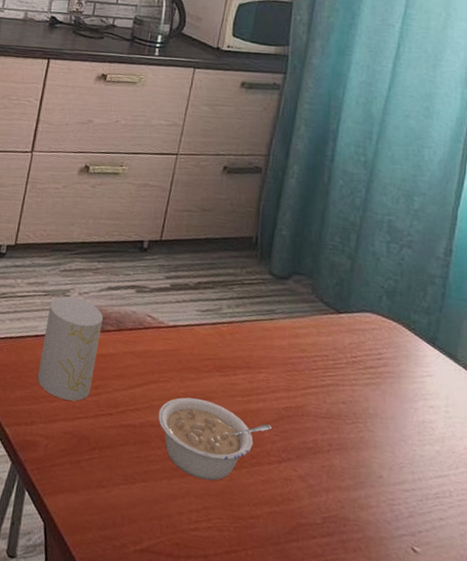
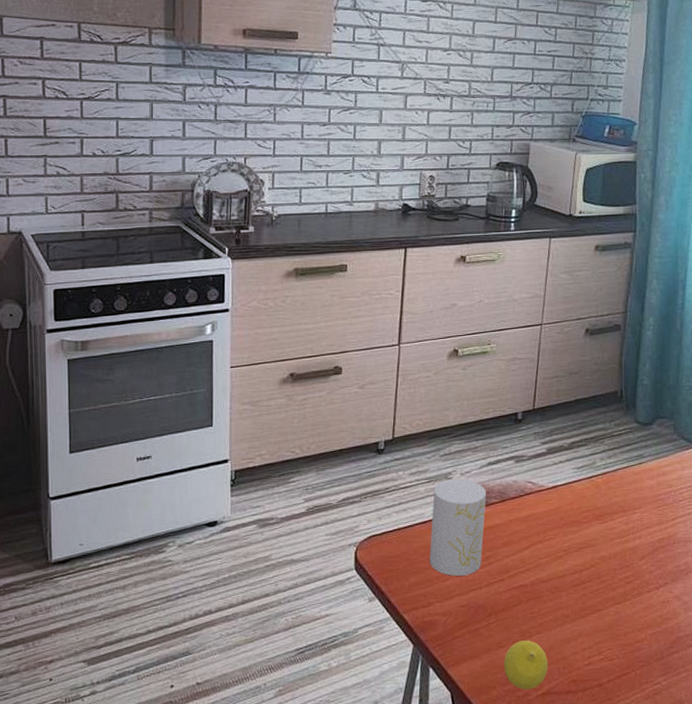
fruit: none [102,485,150,542] -> present [504,640,548,690]
legume: present [158,397,271,481] -> none [546,548,648,619]

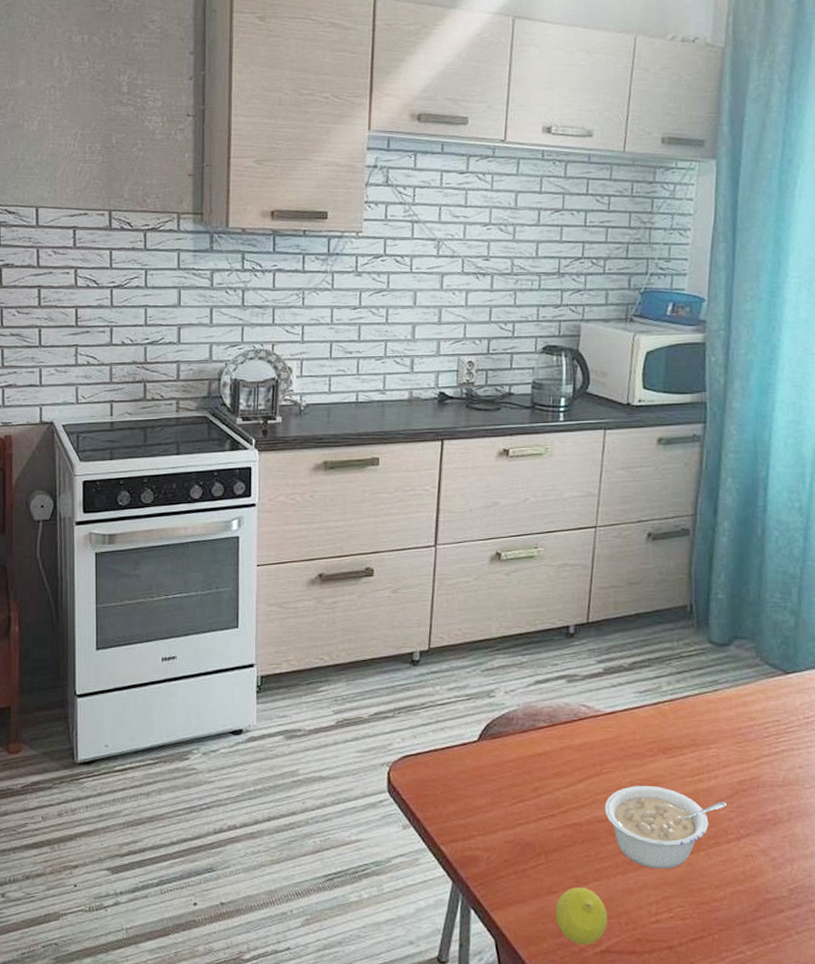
cup: present [429,479,487,576] -> none [470,697,535,807]
legume: none [546,548,648,619] -> present [604,785,727,870]

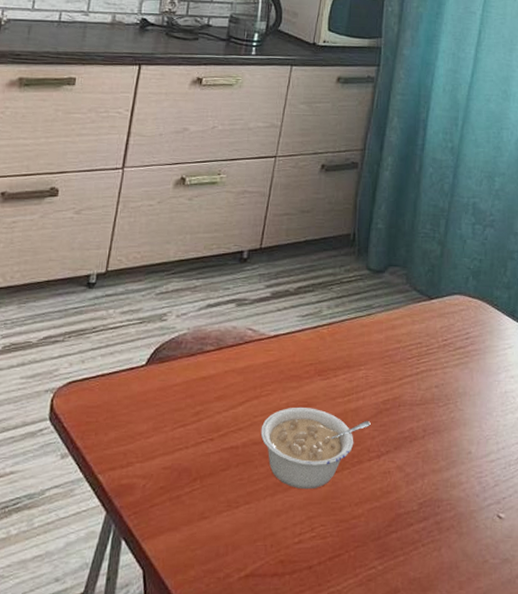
fruit: present [556,887,607,945] -> none [205,511,254,571]

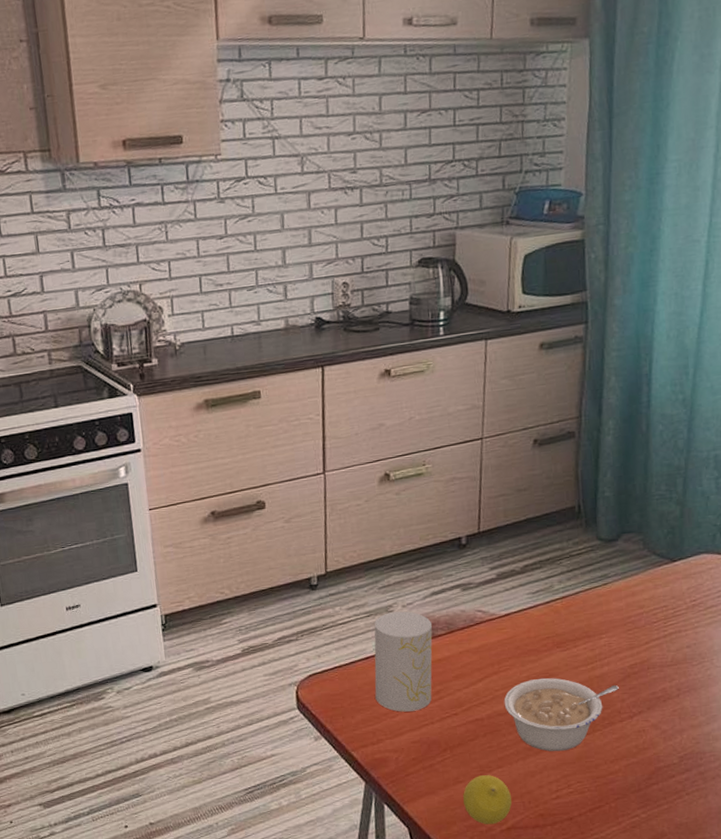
cup: none [133,321,203,433] -> present [374,611,433,712]
fruit: none [205,511,254,571] -> present [463,775,512,825]

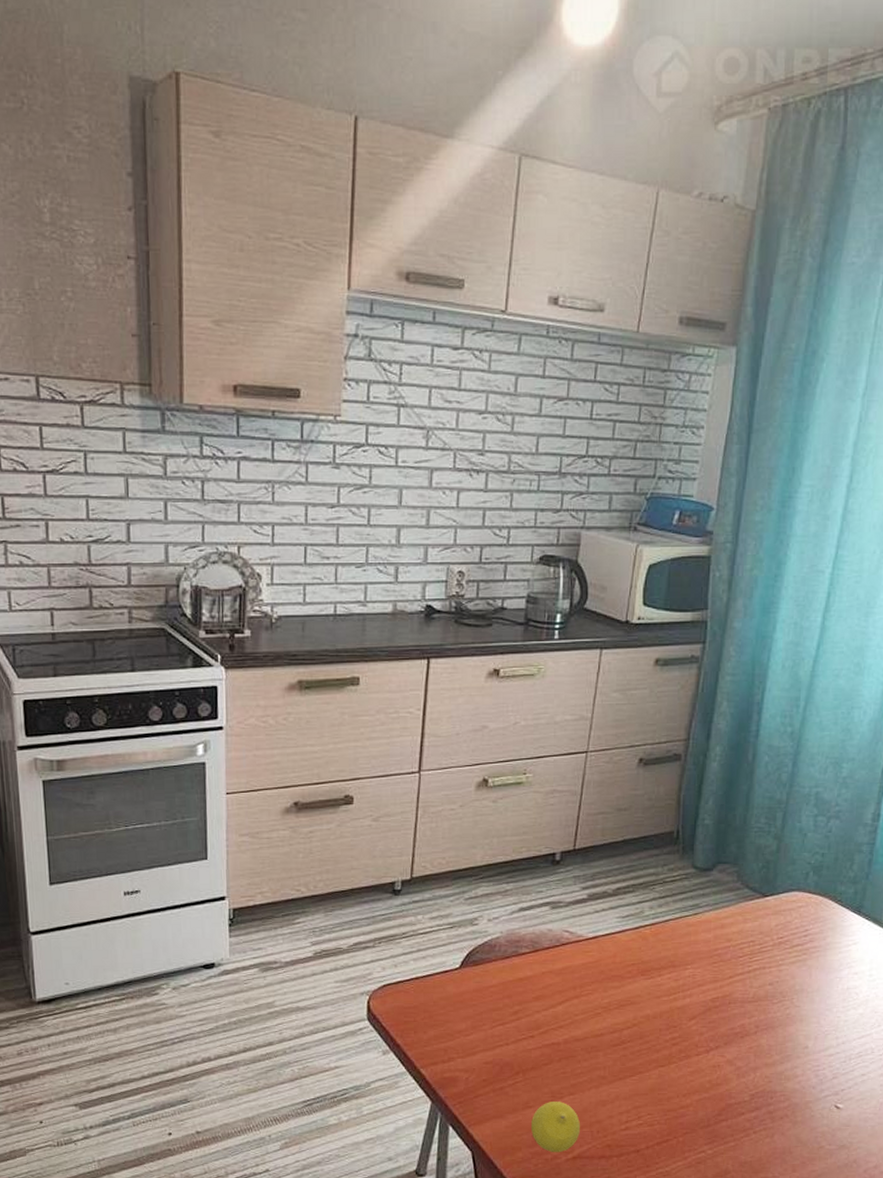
cup: present [374,611,433,712] -> none [451,925,517,1031]
legume: present [504,678,619,752] -> none [582,1005,699,1082]

